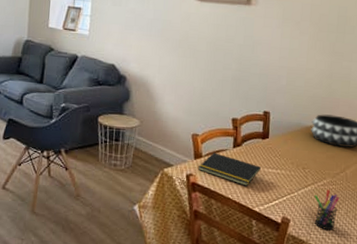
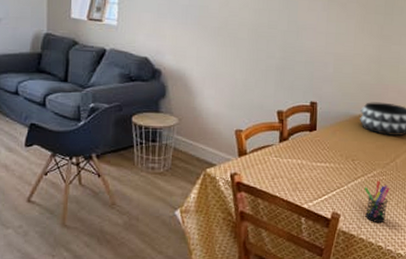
notepad: present [197,152,261,186] -> none [242,149,309,183]

